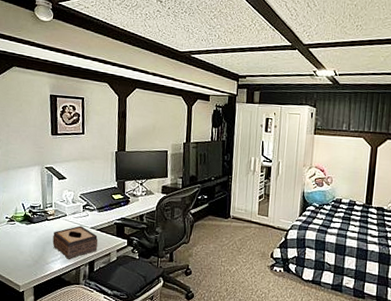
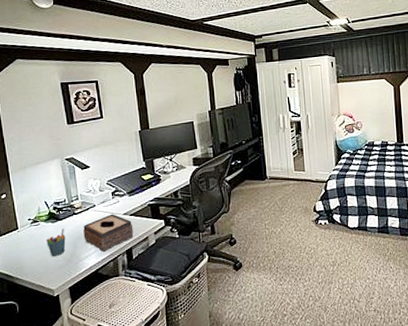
pen holder: none [19,231,37,256] -> present [46,228,66,257]

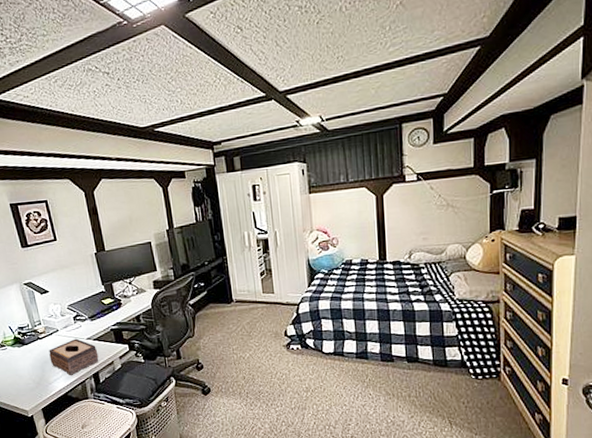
pen holder: present [46,228,66,257] -> none [15,352,34,380]

